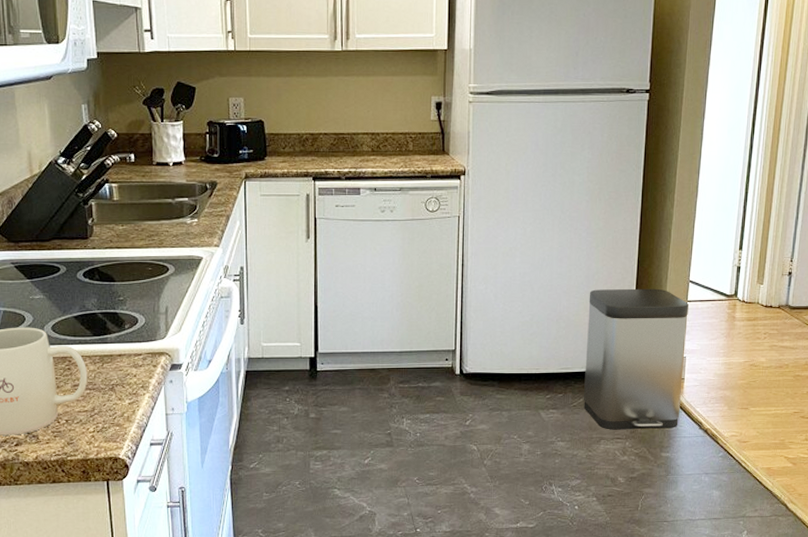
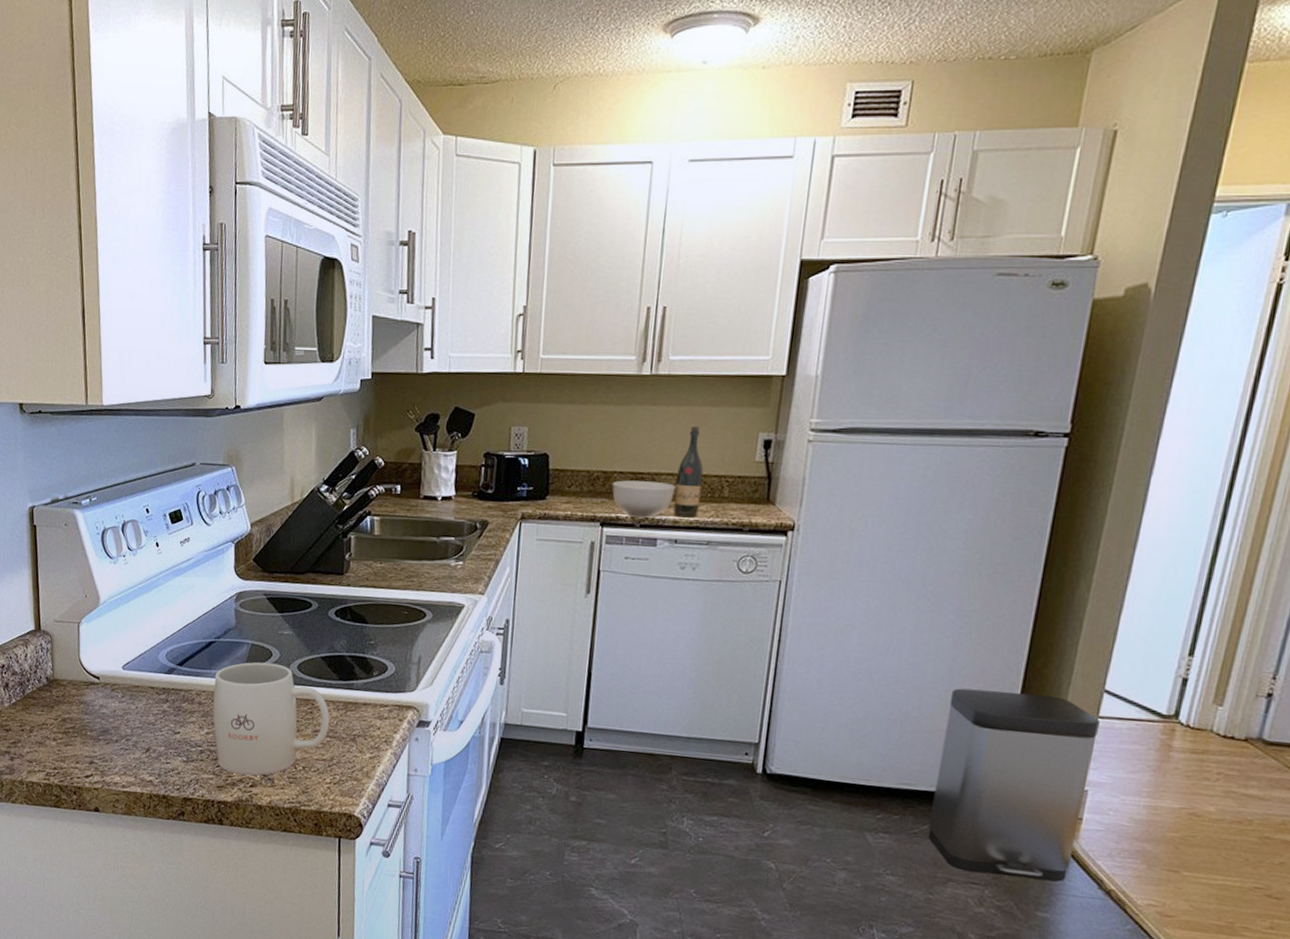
bowl: none [319,140,371,172] -> present [611,480,676,519]
wine bottle: none [370,92,391,169] -> present [672,425,704,518]

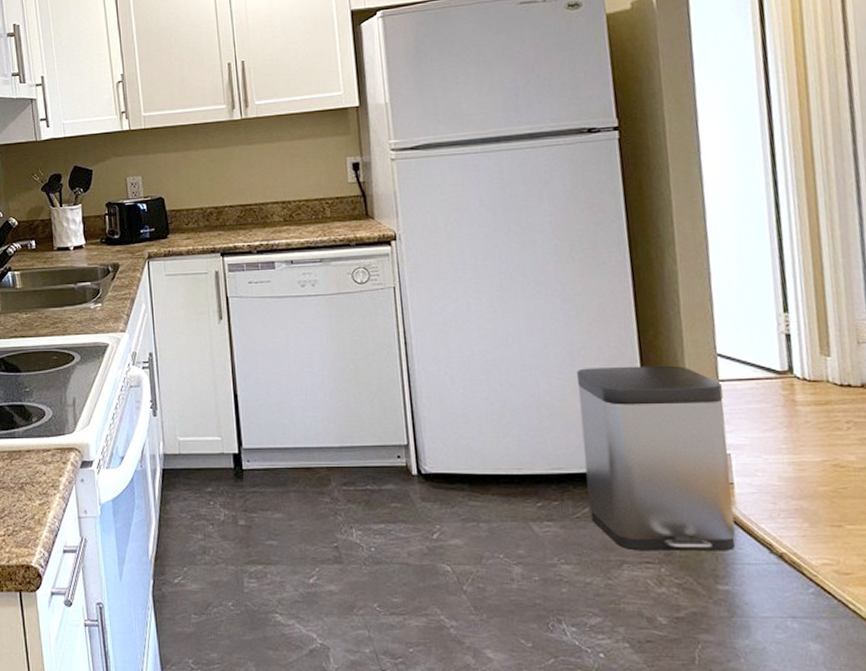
bowl: present [611,480,676,519] -> none [224,210,283,246]
wine bottle: present [672,425,704,518] -> none [281,158,307,240]

